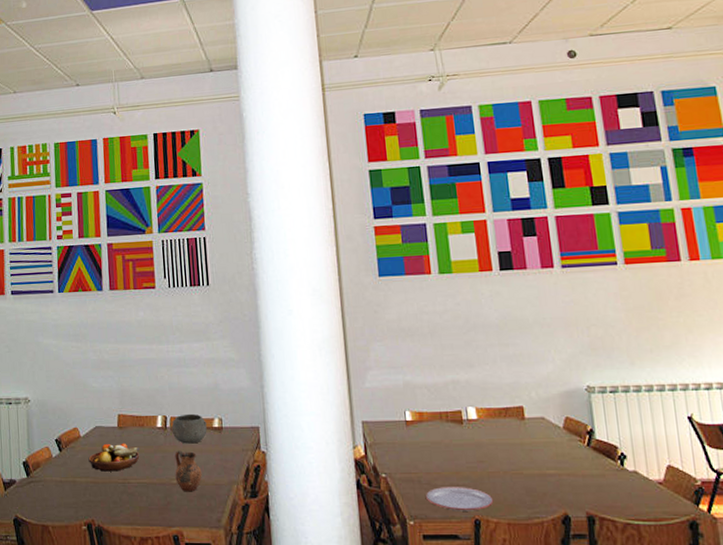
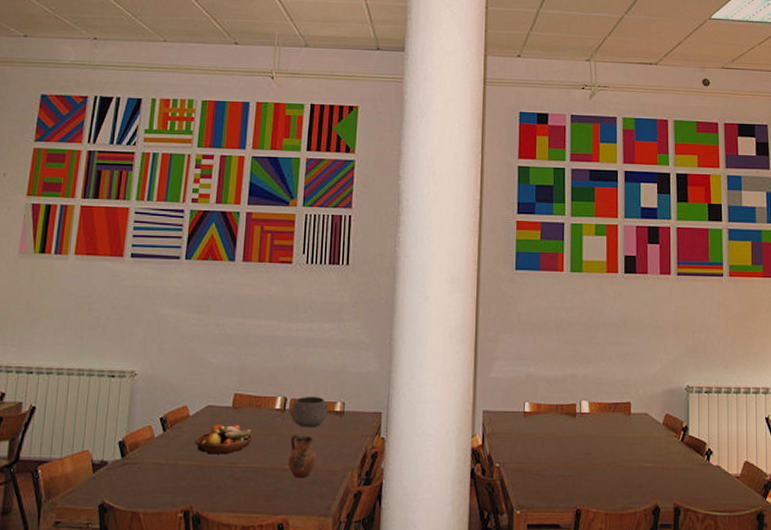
plate: present [426,487,494,511] -> none [535,477,595,501]

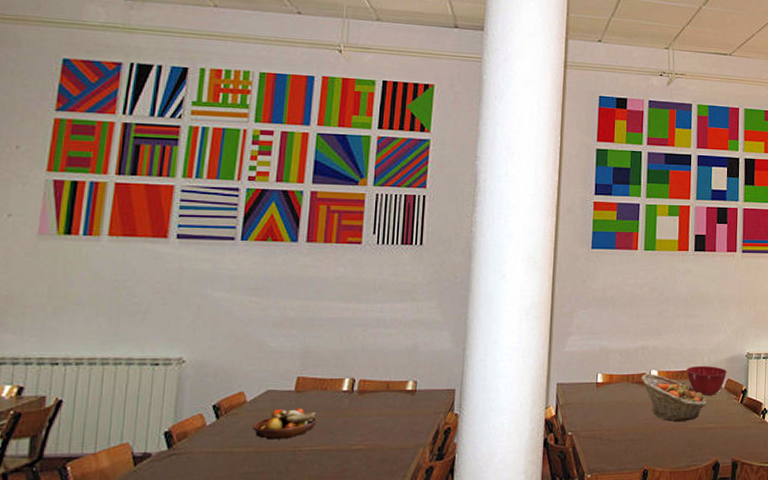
pitcher: present [288,434,317,478] -> none [356,414,387,458]
bowl: present [290,396,328,427] -> none [359,376,399,408]
fruit basket: none [571,404,643,458] -> present [641,374,706,422]
mixing bowl: none [620,397,665,431] -> present [686,365,727,396]

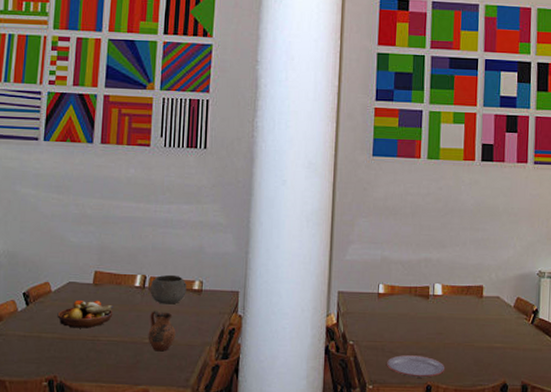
pitcher: none [356,414,387,458] -> present [148,310,176,352]
bowl: none [359,376,399,408] -> present [150,274,187,304]
plate: none [605,441,661,463] -> present [387,355,446,378]
fruit basket: present [641,374,706,422] -> none [424,287,494,339]
mixing bowl: present [686,365,727,396] -> none [472,281,517,314]

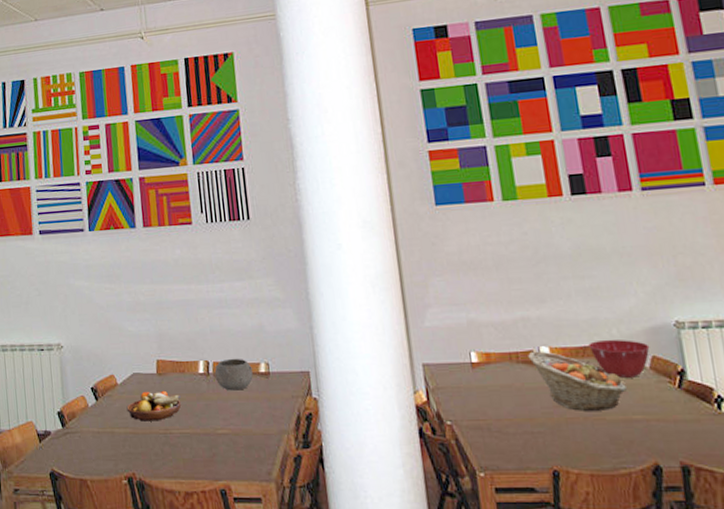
pitcher: present [148,310,176,352] -> none [219,398,250,443]
plate: present [387,355,446,378] -> none [497,434,574,462]
fruit basket: none [424,287,494,339] -> present [528,351,627,411]
mixing bowl: none [472,281,517,314] -> present [588,339,650,378]

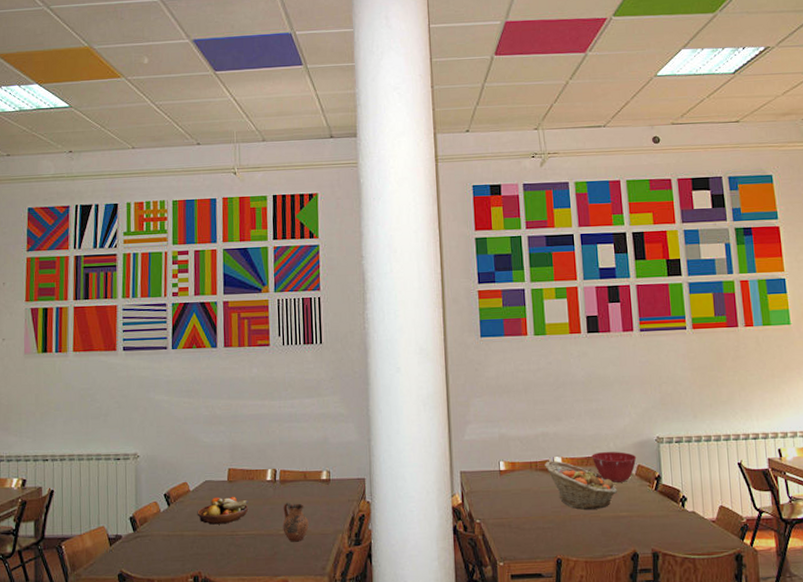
bowl: present [214,358,253,391] -> none [281,466,315,496]
pitcher: none [219,398,250,443] -> present [283,502,309,542]

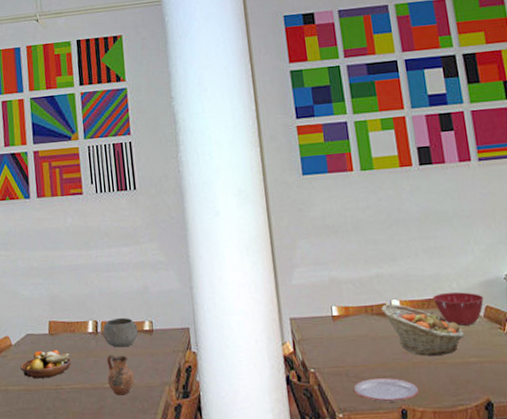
bowl: none [281,466,315,496] -> present [102,317,138,348]
plate: none [515,529,574,552] -> present [354,378,419,402]

